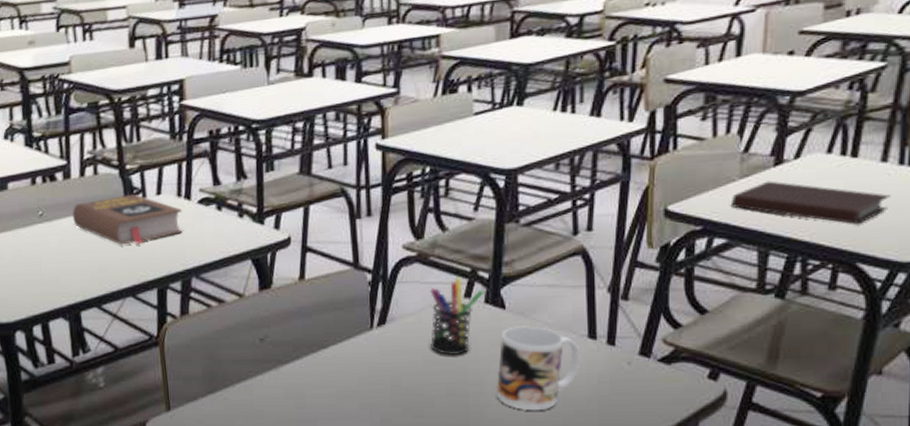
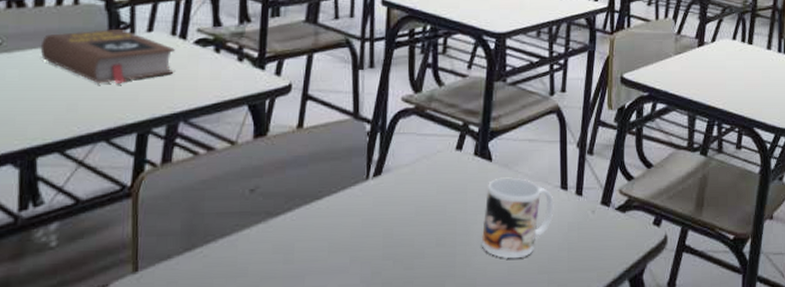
pen holder: present [429,276,485,355] -> none [423,129,474,205]
notebook: present [730,181,890,225] -> none [668,58,774,98]

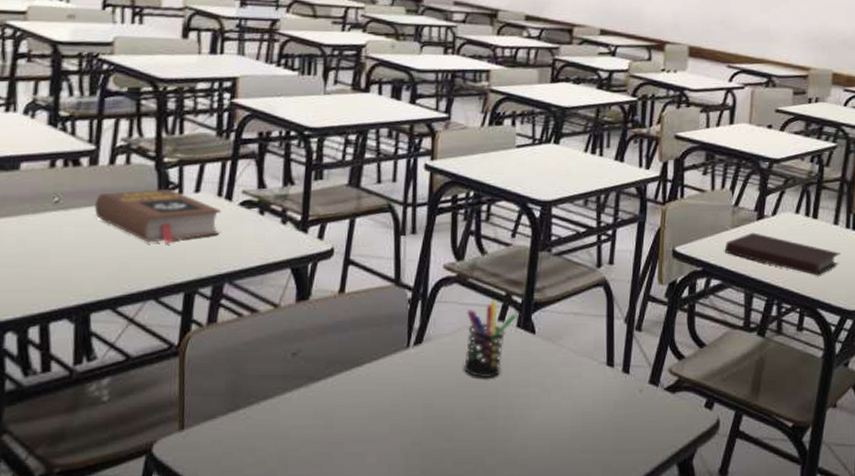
pen holder: none [423,129,474,205] -> present [464,299,517,377]
mug: present [481,177,554,259] -> none [523,351,600,436]
notebook: none [668,58,774,98] -> present [724,232,840,276]

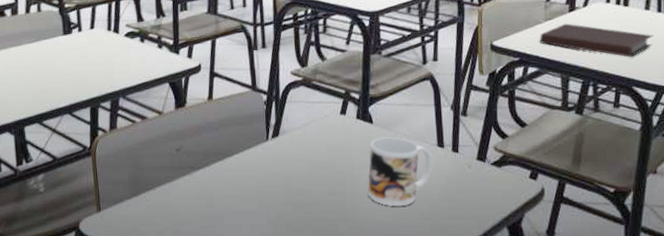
book: present [94,188,221,243] -> none [18,28,112,71]
pen holder: present [464,299,517,377] -> none [312,97,356,161]
mug: none [523,351,600,436] -> present [367,137,432,207]

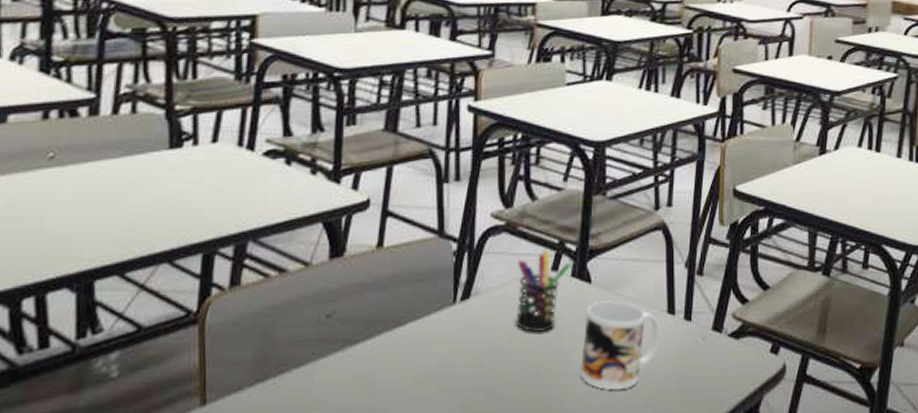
pen holder: none [312,97,356,161] -> present [516,248,572,332]
notebook: present [539,23,653,58] -> none [786,168,904,212]

